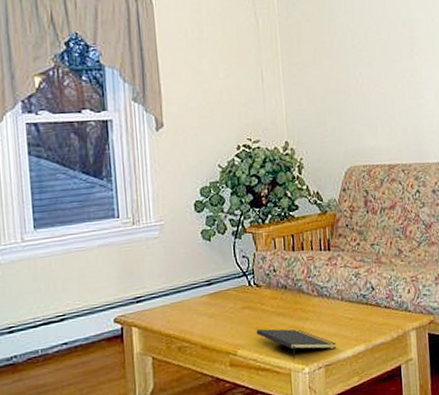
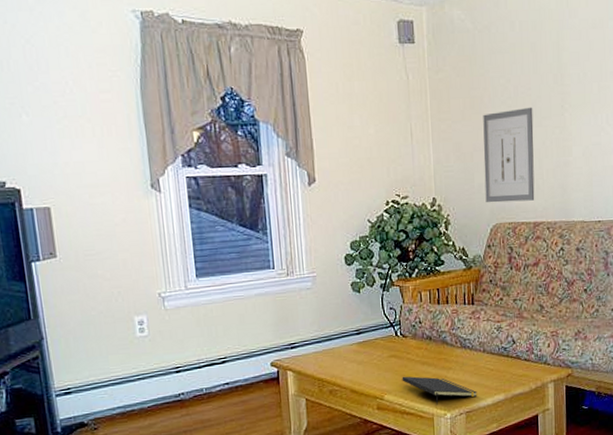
wall art: none [334,51,389,146] -> present [483,107,535,203]

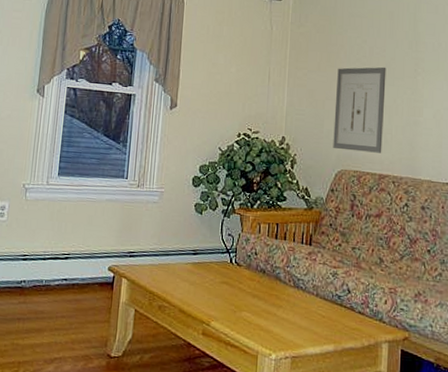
notepad: present [402,376,477,405] -> none [230,305,306,342]

